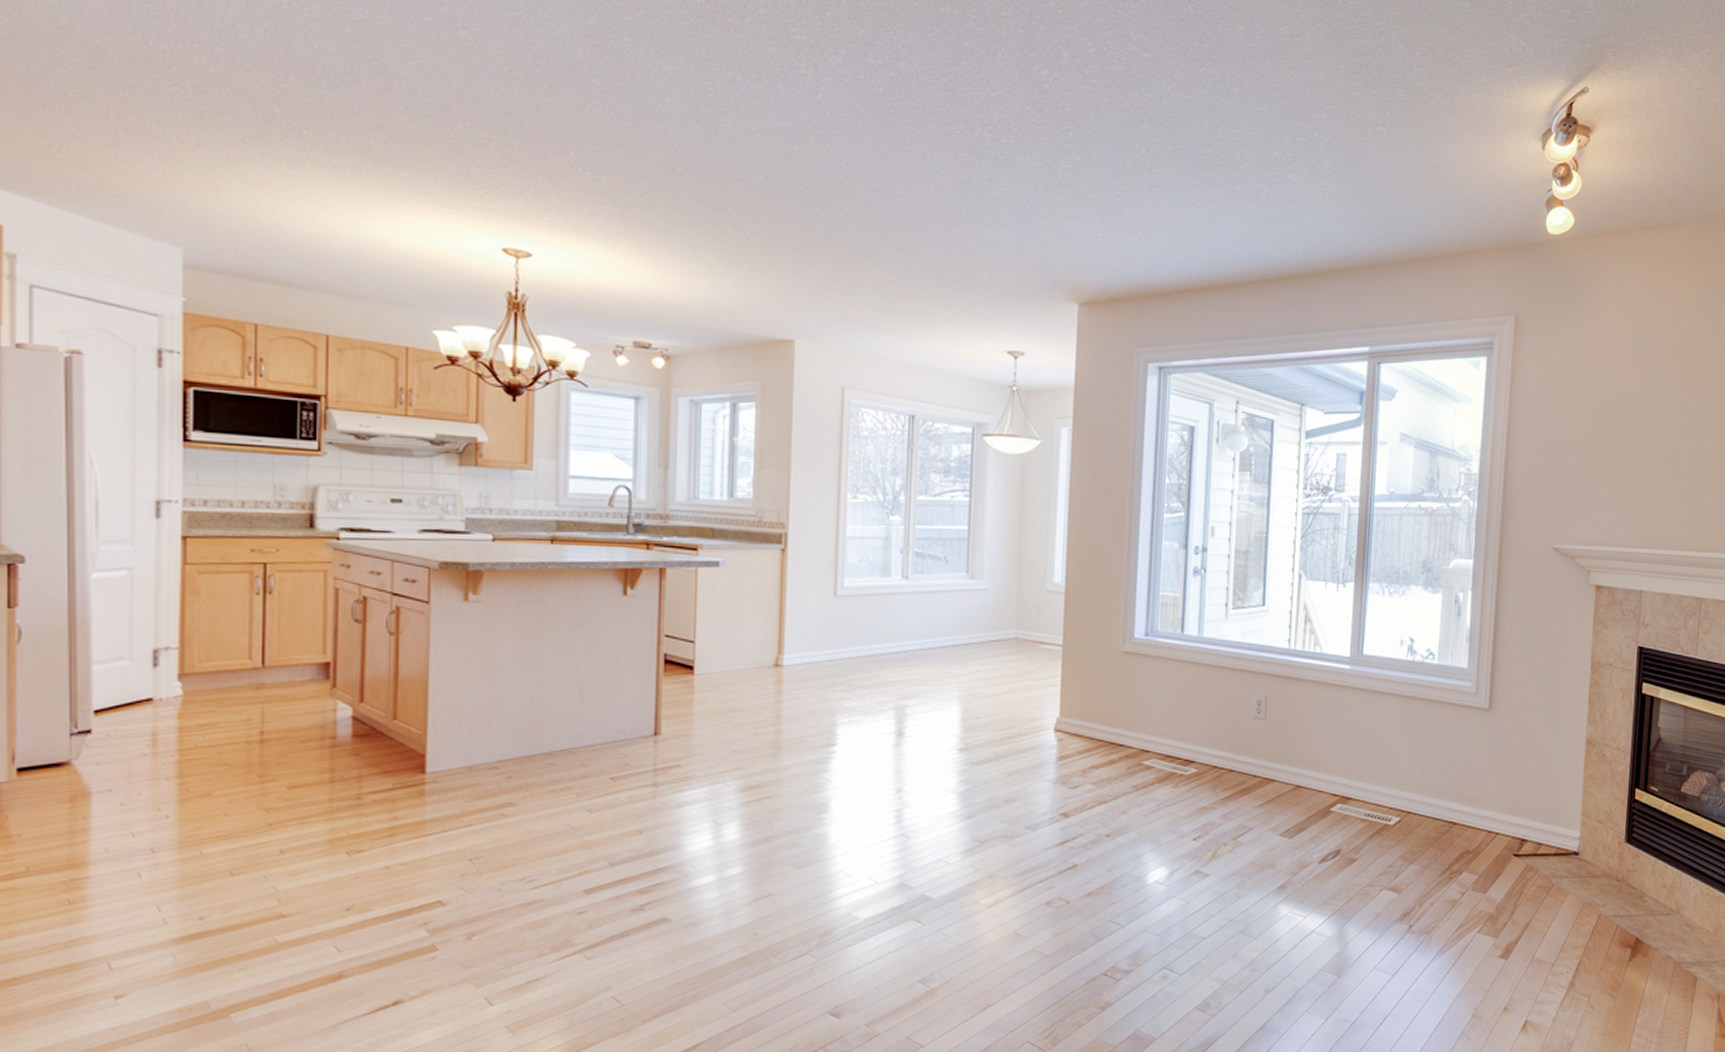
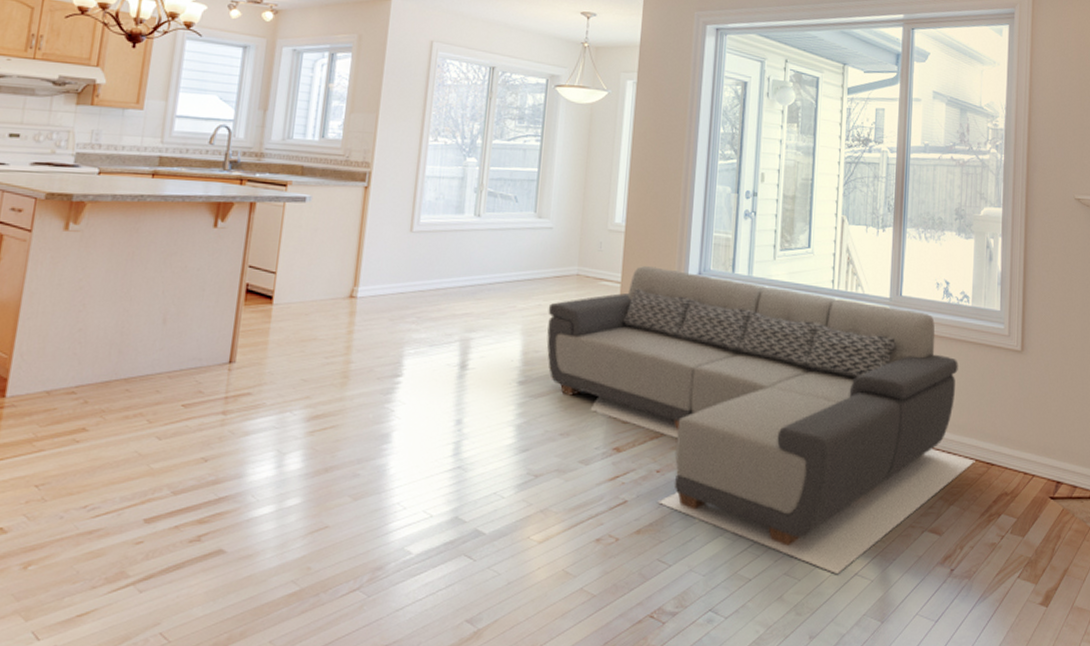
sectional sofa: none [986,628,1437,933] -> present [546,266,975,575]

